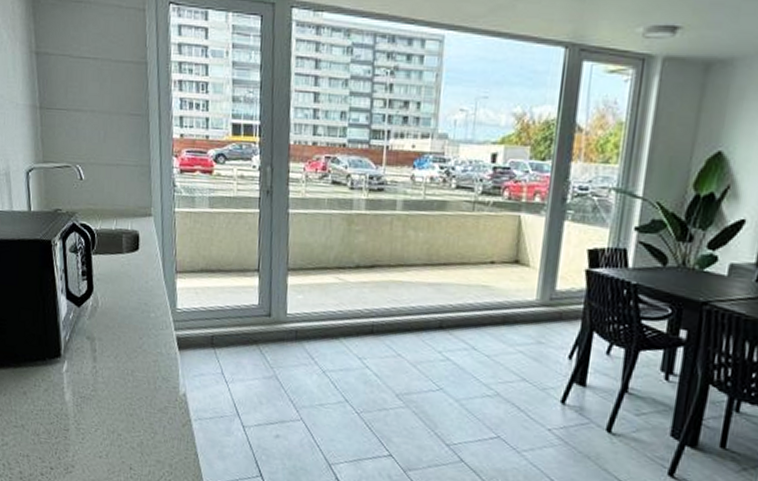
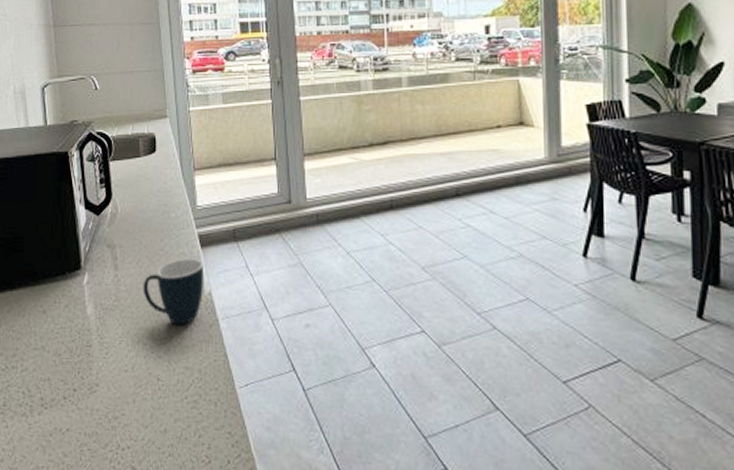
mug: none [119,358,180,421] -> present [142,258,203,325]

